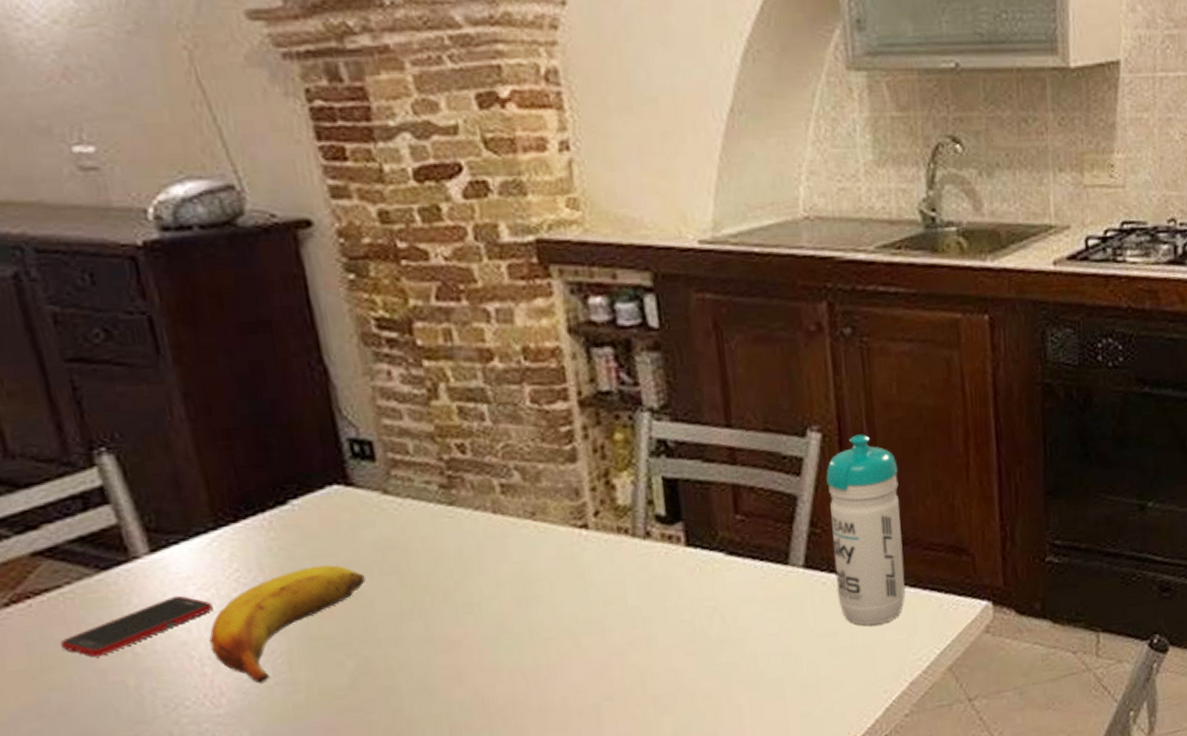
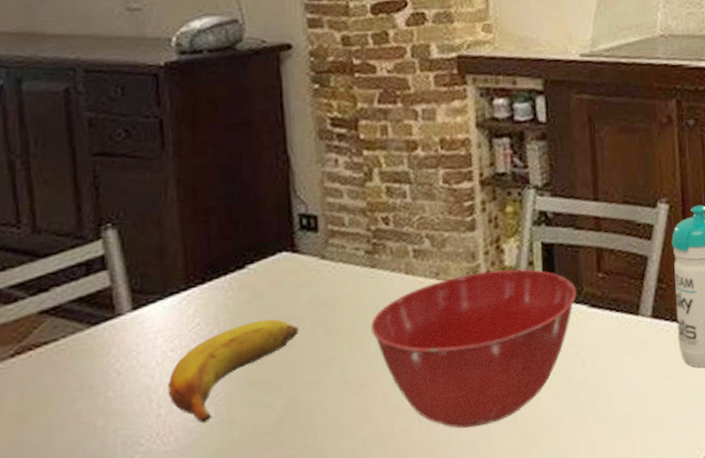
cell phone: present [59,595,213,658] -> none [48,346,175,401]
mixing bowl: none [454,508,710,692] -> present [370,268,577,428]

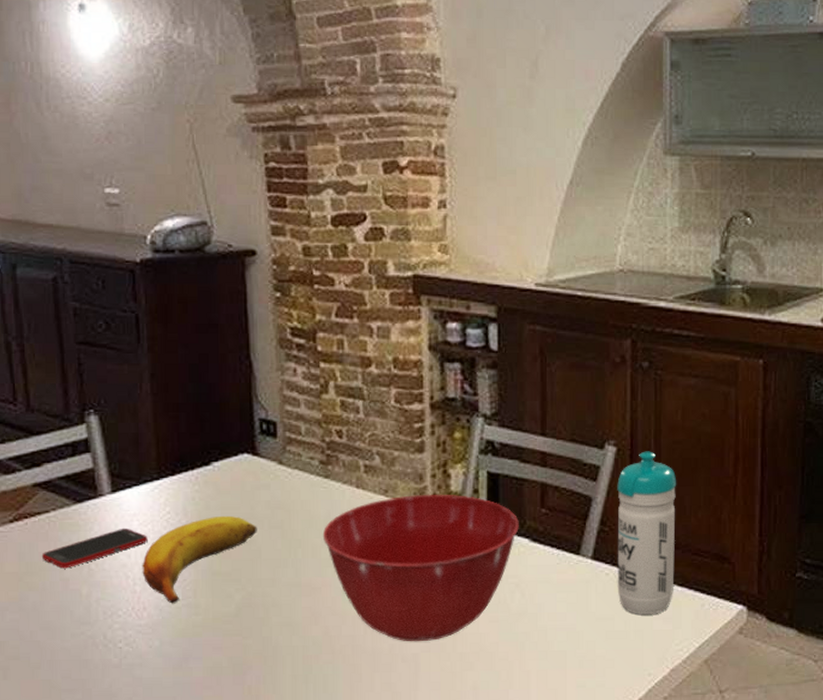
cell phone: none [48,346,175,401] -> present [41,527,148,569]

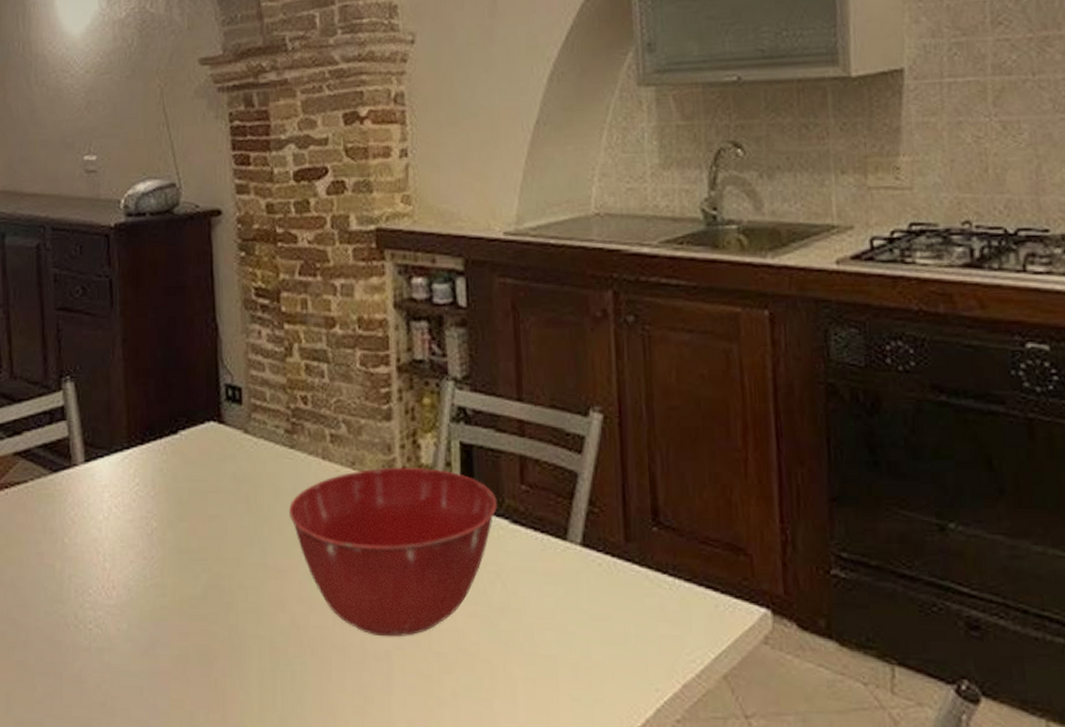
cell phone: present [41,527,148,569] -> none [19,499,118,542]
fruit: present [142,515,257,604] -> none [112,488,223,583]
water bottle: present [617,451,677,614] -> none [605,419,680,615]

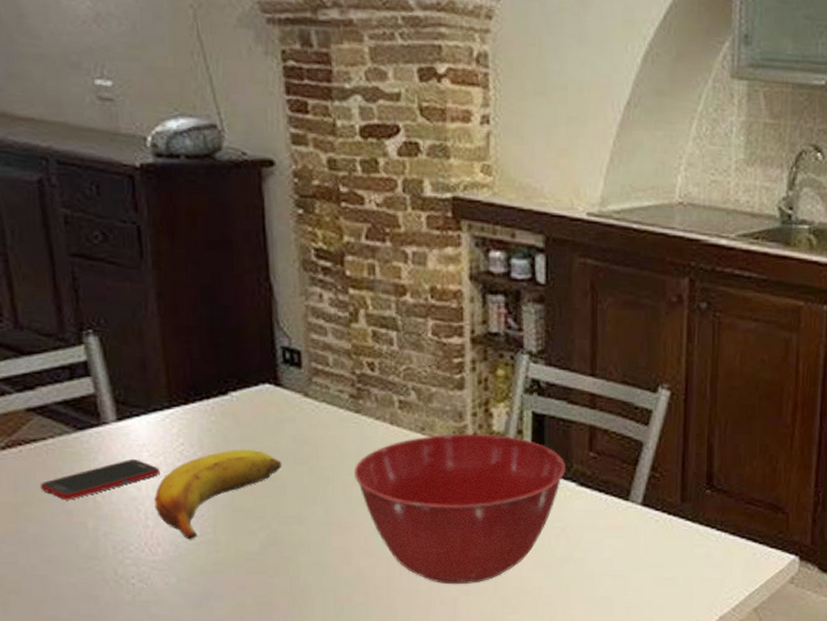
cell phone: none [19,499,118,542] -> present [39,458,160,500]
fruit: none [112,488,223,583] -> present [154,449,282,540]

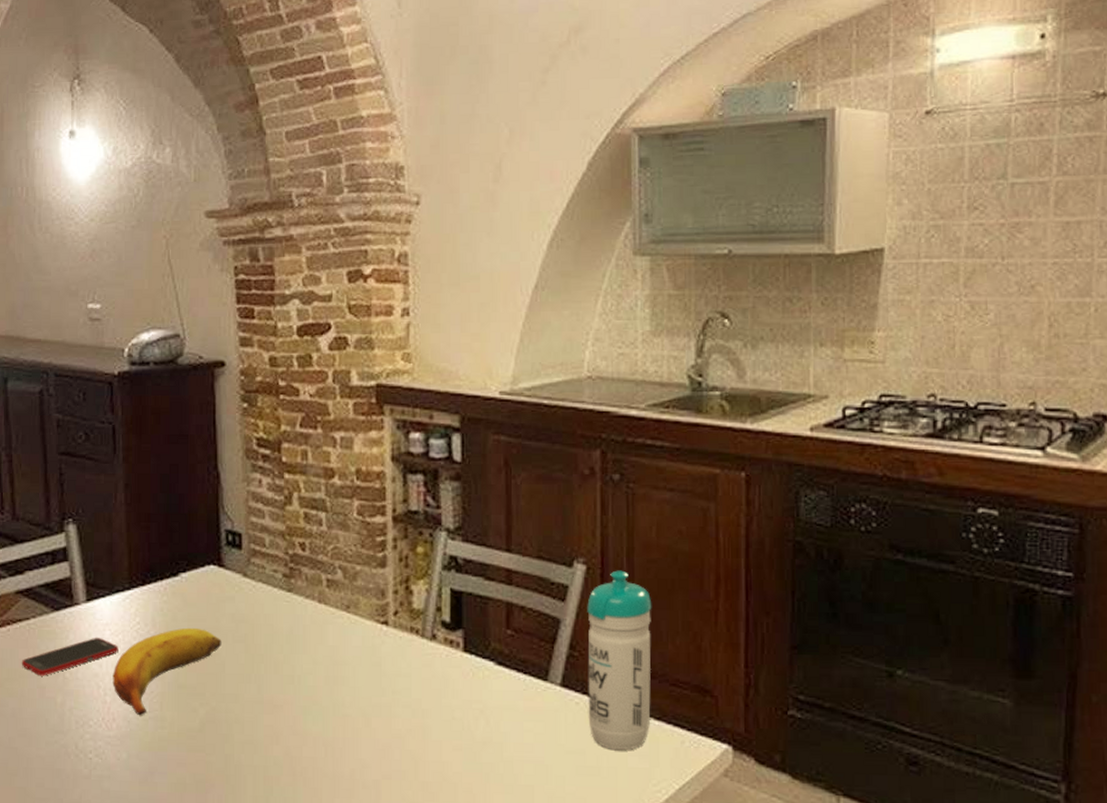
mixing bowl: present [353,433,566,585] -> none [285,611,483,768]
water bottle: none [667,396,733,562] -> present [587,570,652,750]

